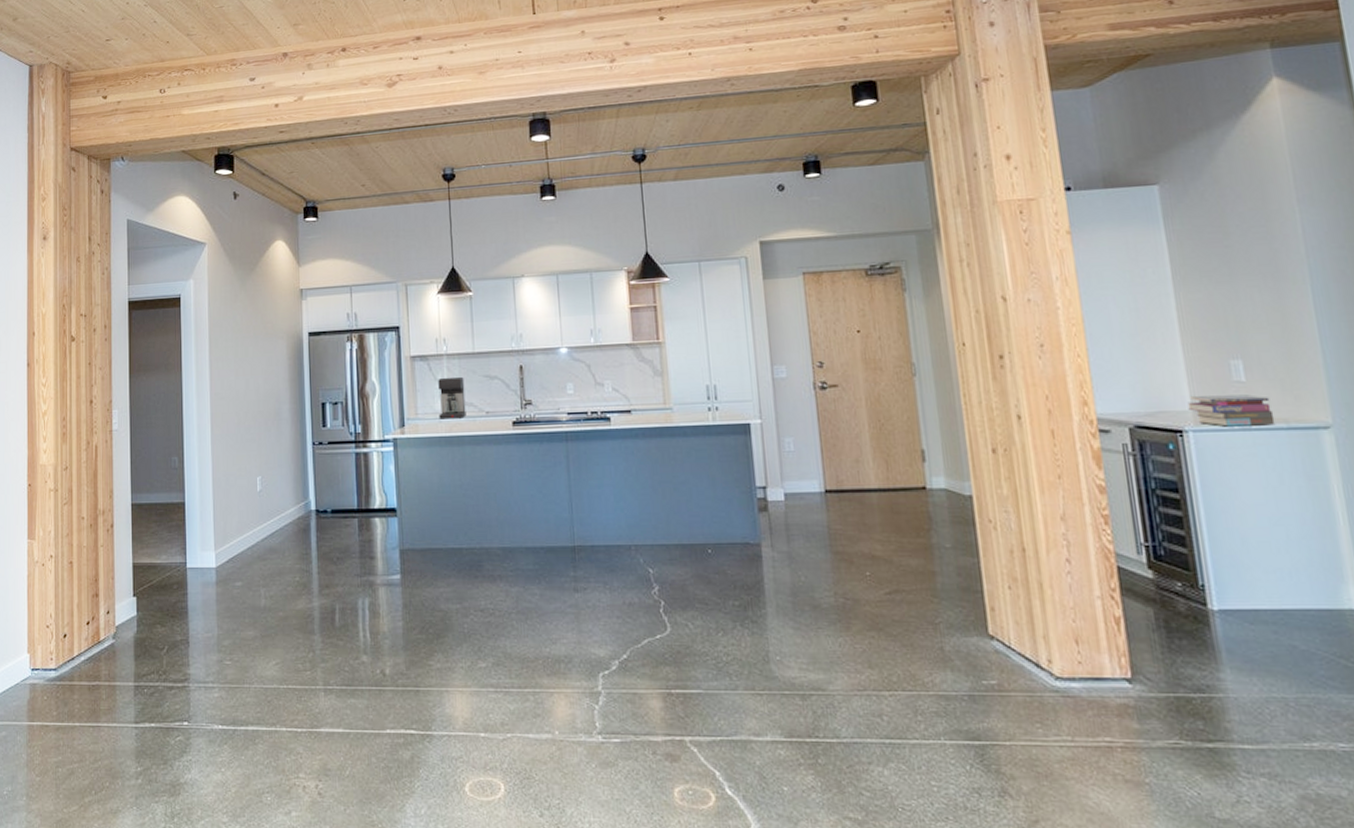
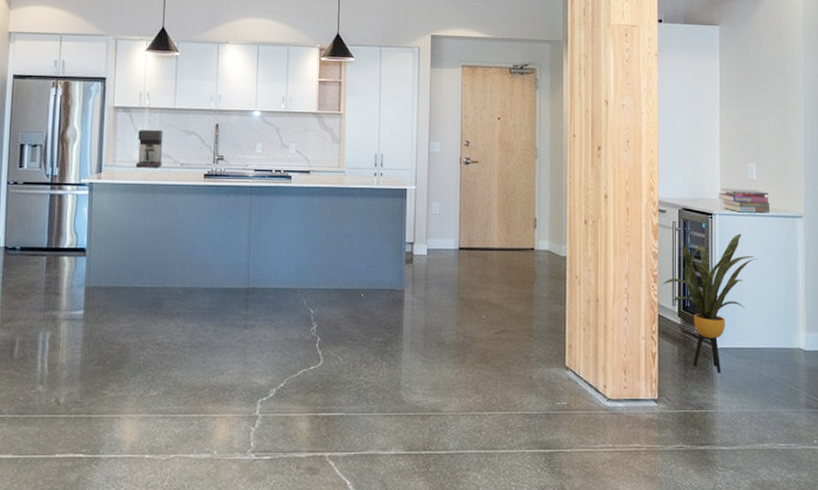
house plant: none [1117,455,1265,644] -> present [662,234,758,373]

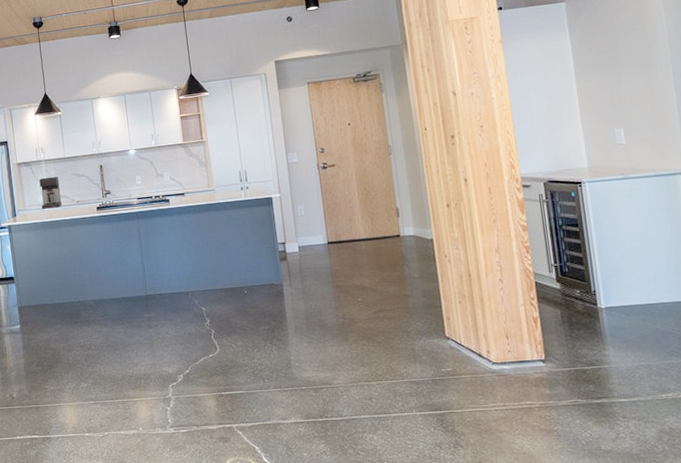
house plant: present [662,234,758,373] -> none [535,197,638,331]
books: present [718,187,770,213] -> none [585,153,646,178]

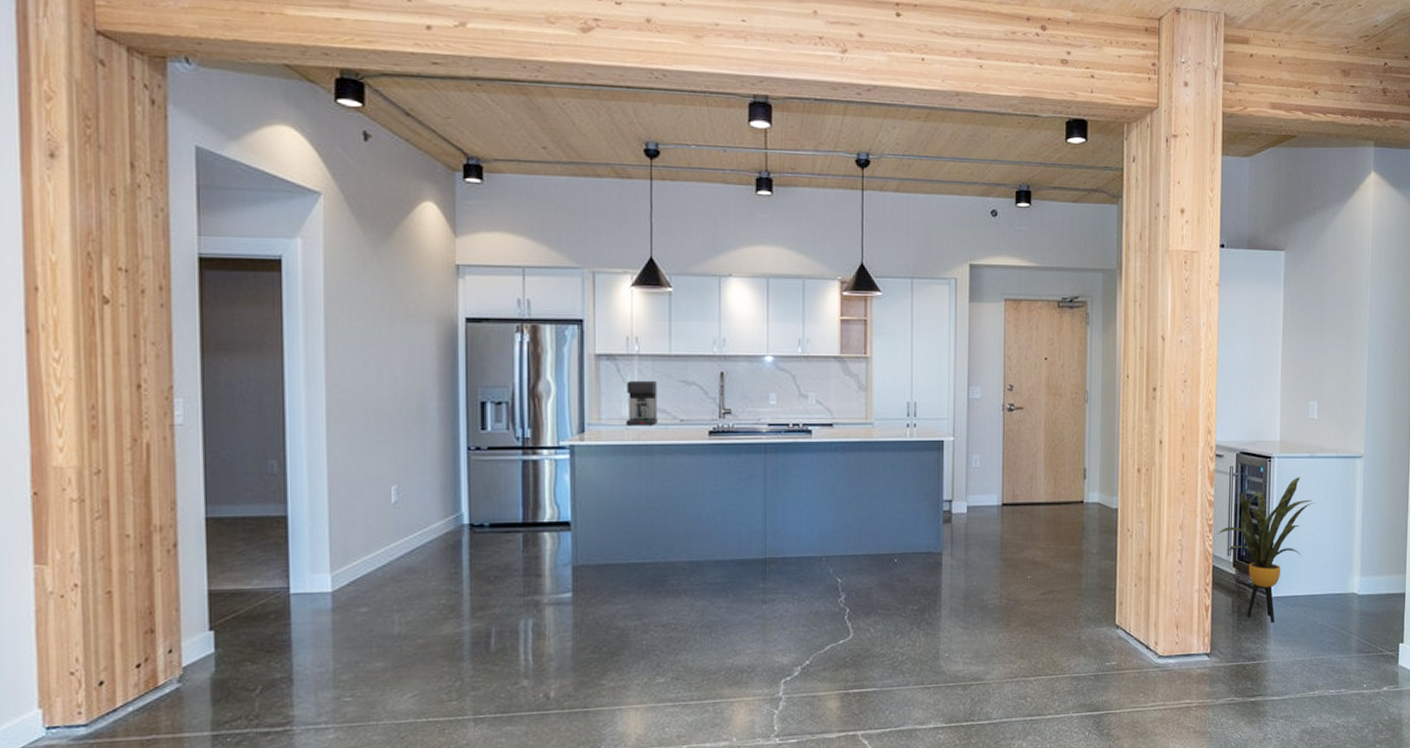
house plant: none [535,197,638,331] -> present [1217,477,1316,623]

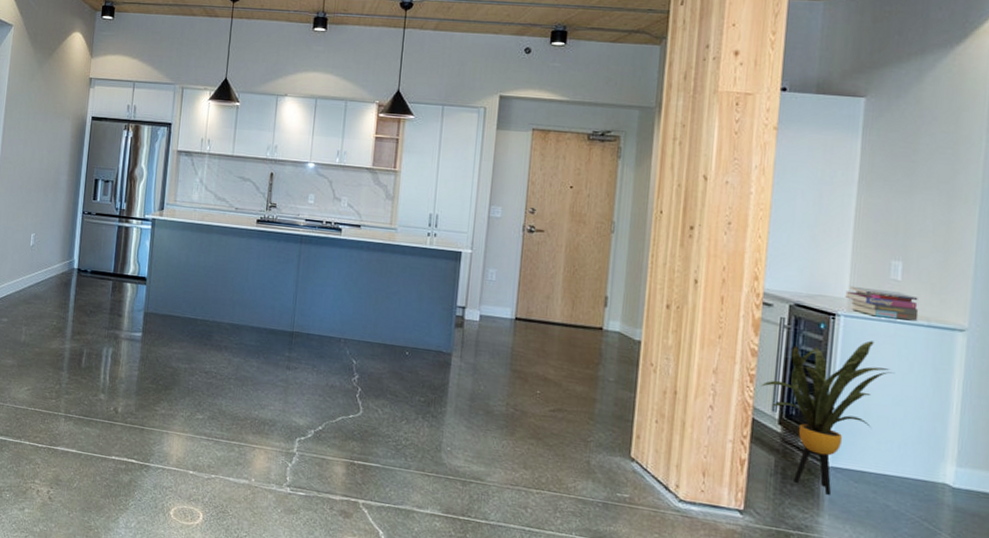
coffee maker: present [625,381,658,426] -> none [194,173,221,211]
books: none [1277,428,1330,455] -> present [845,285,919,321]

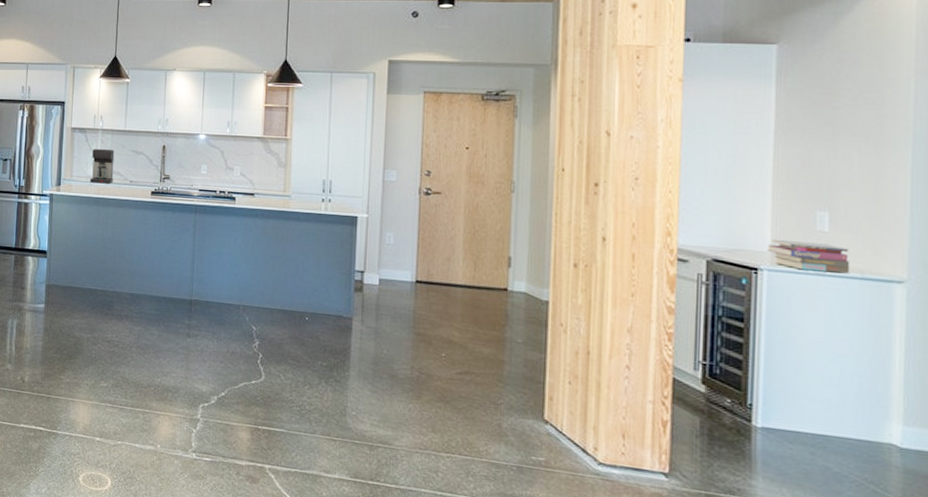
coffee maker: none [194,173,221,211] -> present [90,149,115,184]
house plant: present [760,340,895,495] -> none [679,295,828,457]

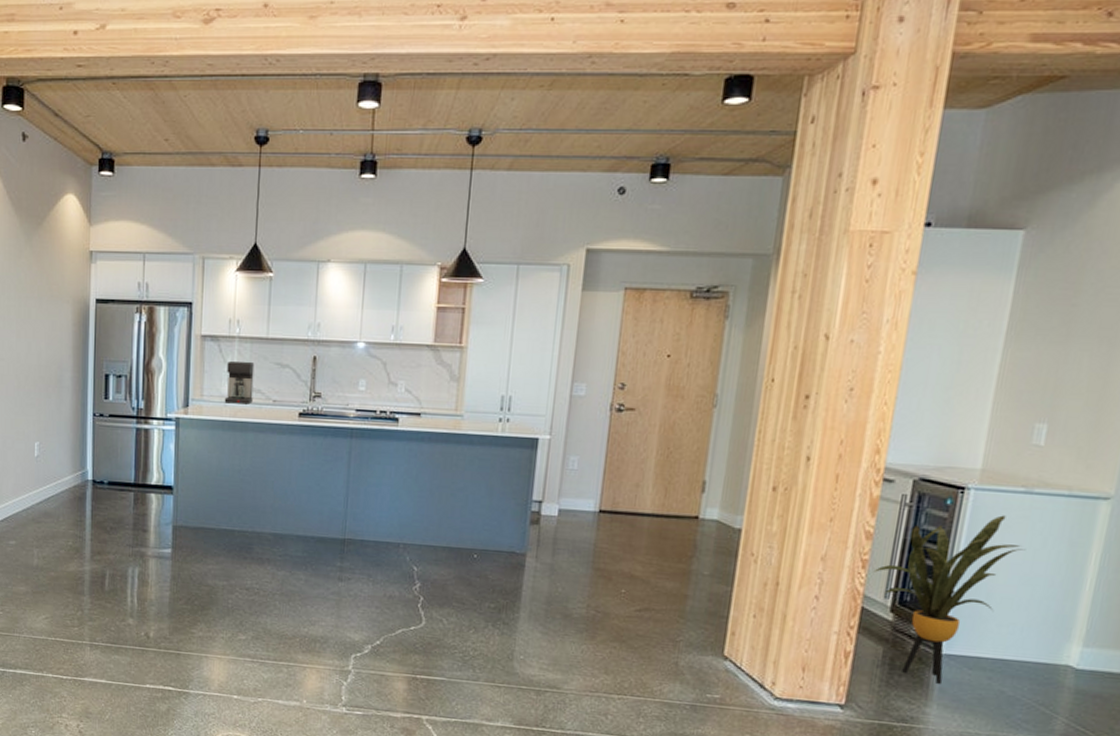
house plant: none [679,295,828,457] -> present [873,515,1026,684]
books: present [767,238,851,274] -> none [978,454,1062,491]

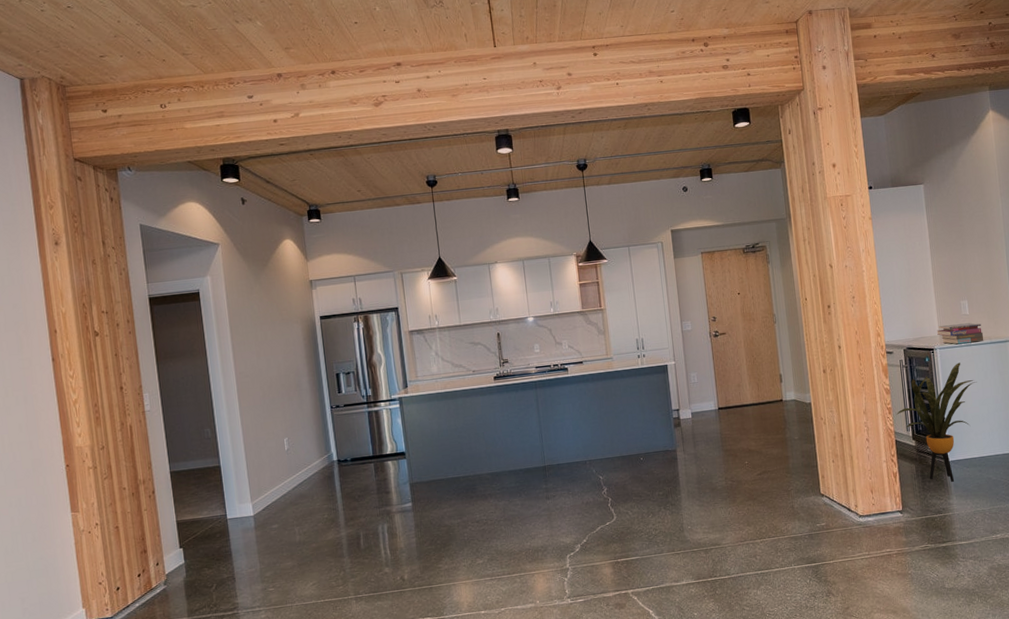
coffee maker: present [224,361,255,405] -> none [433,345,457,380]
books: none [978,454,1062,491] -> present [937,322,984,345]

